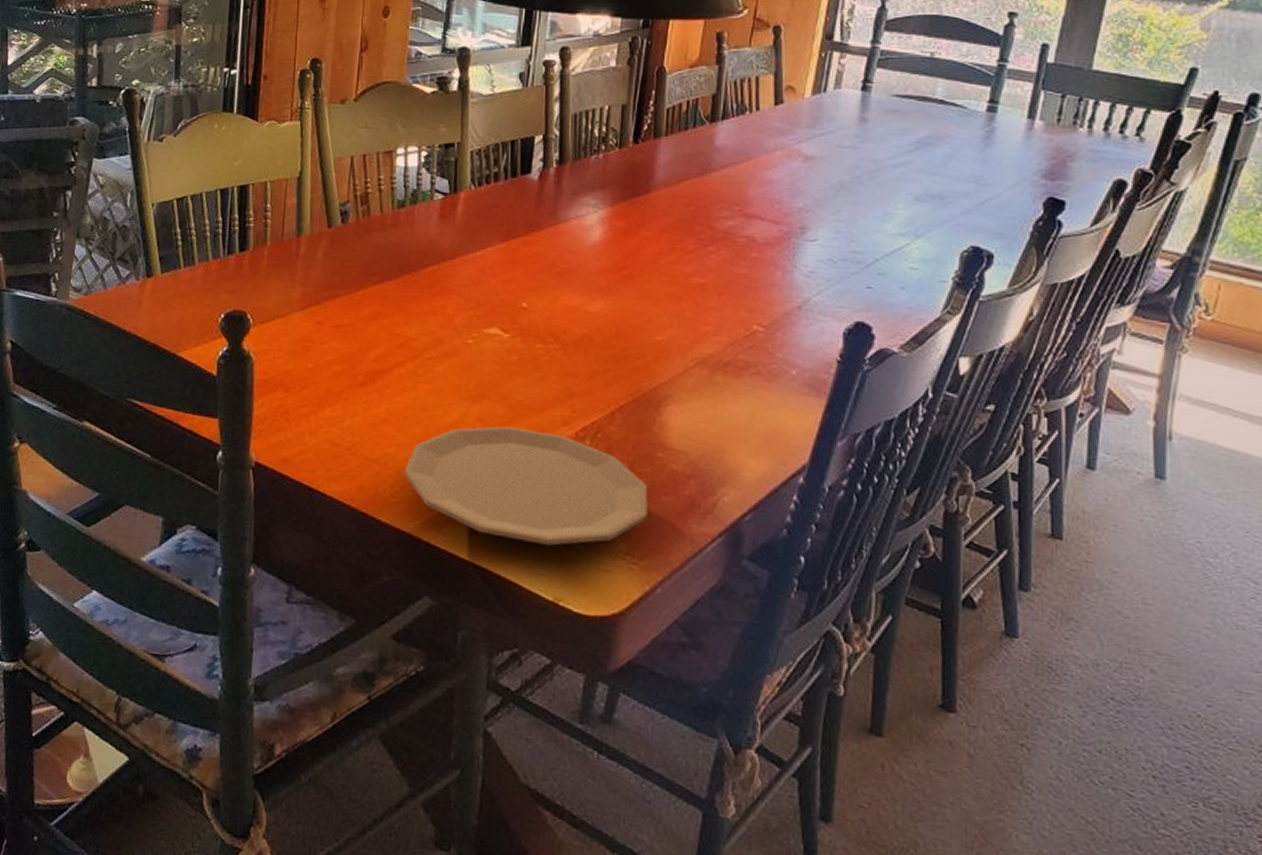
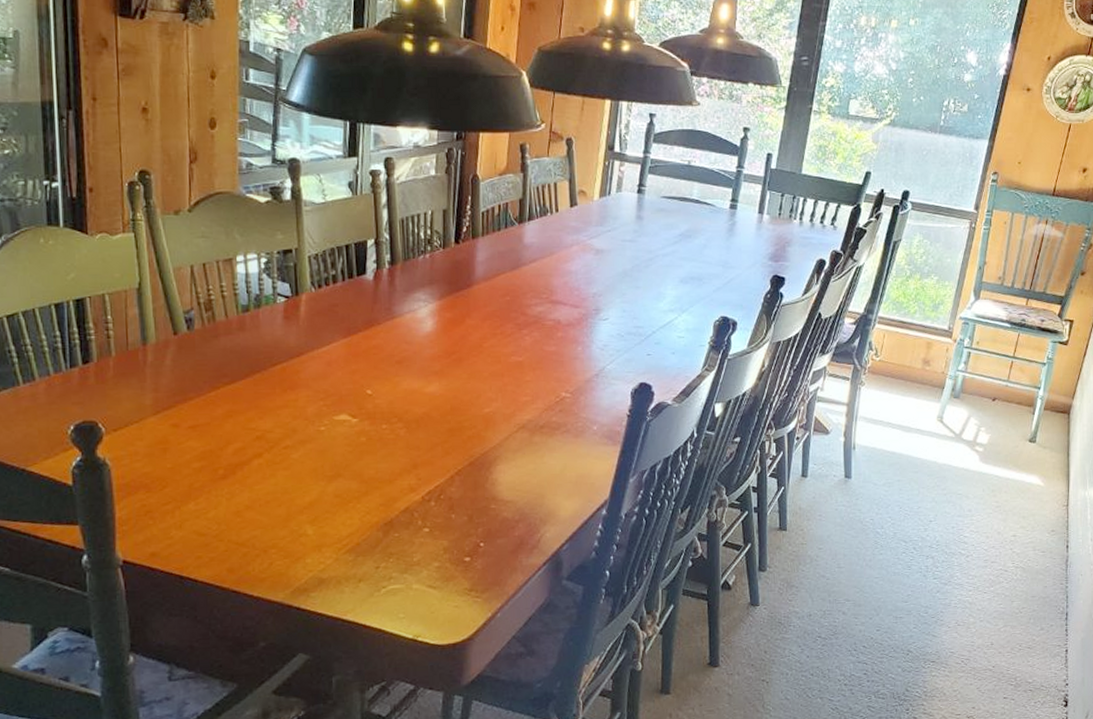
plate: present [404,426,648,546] -> none [271,499,486,594]

